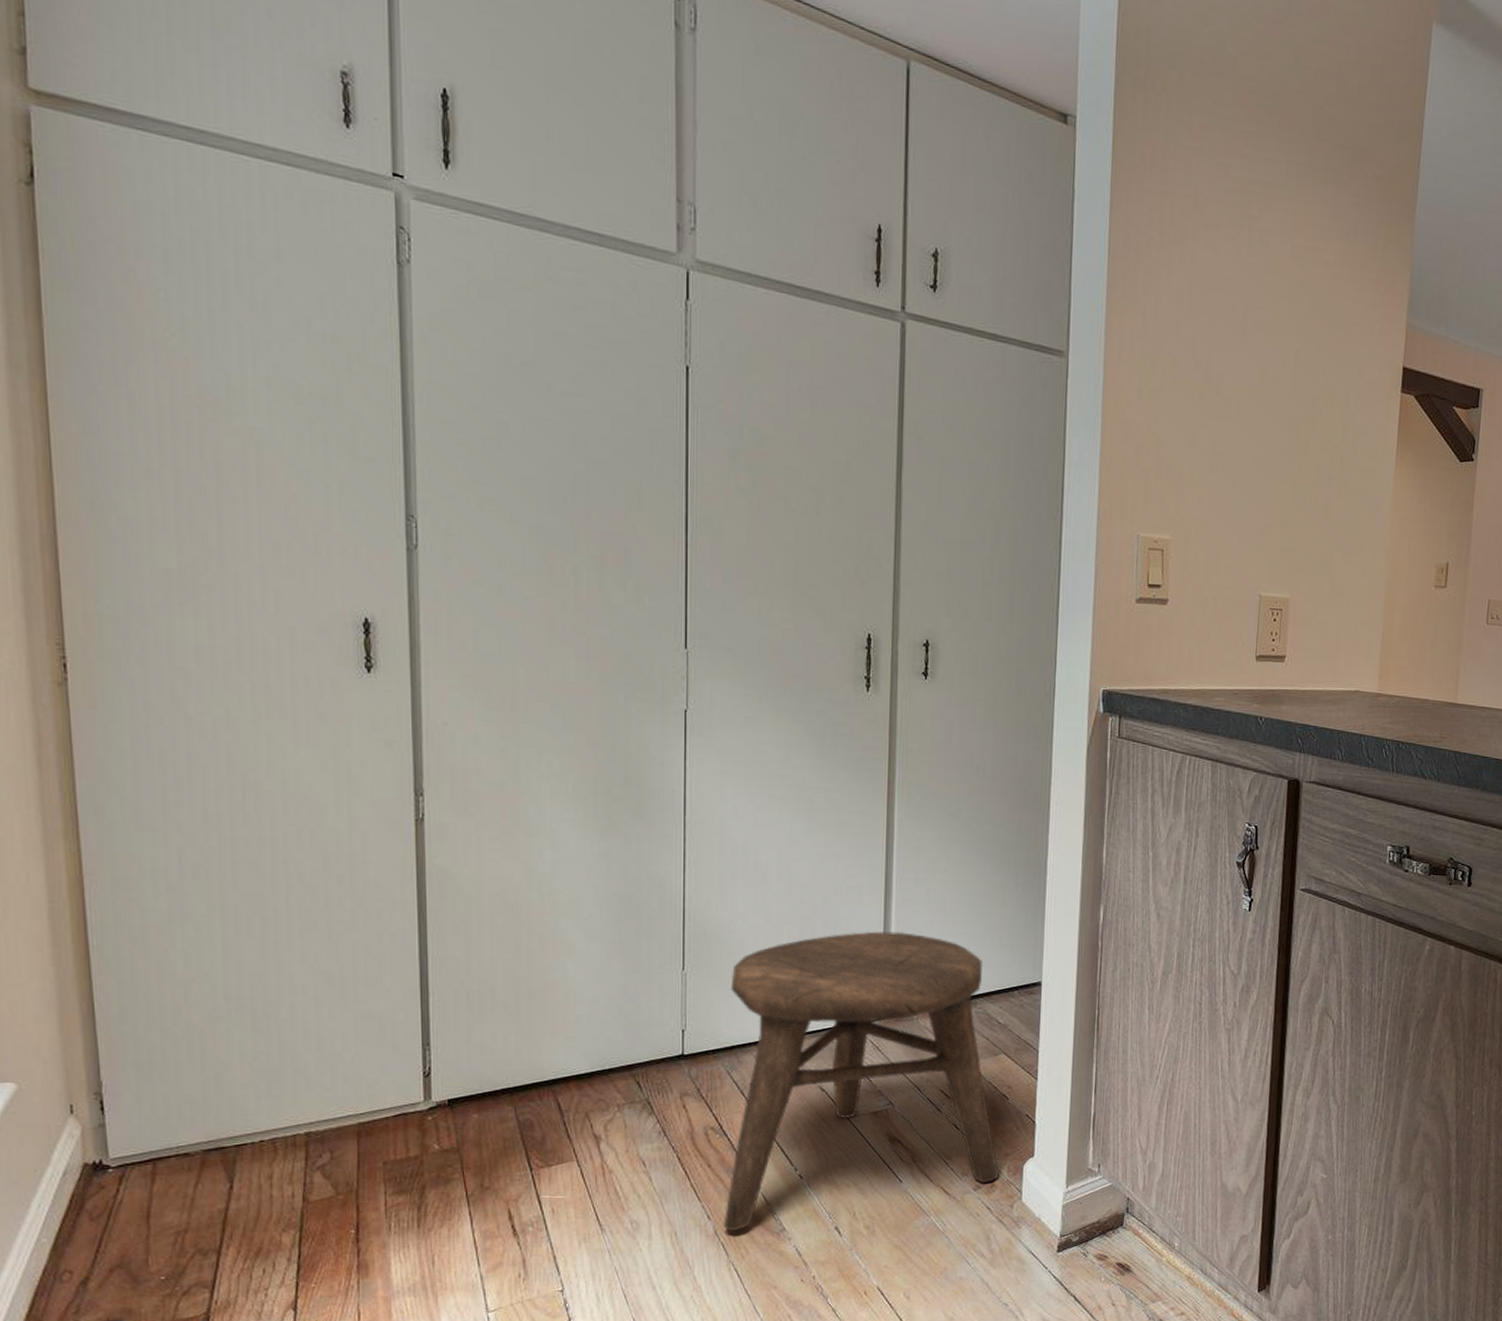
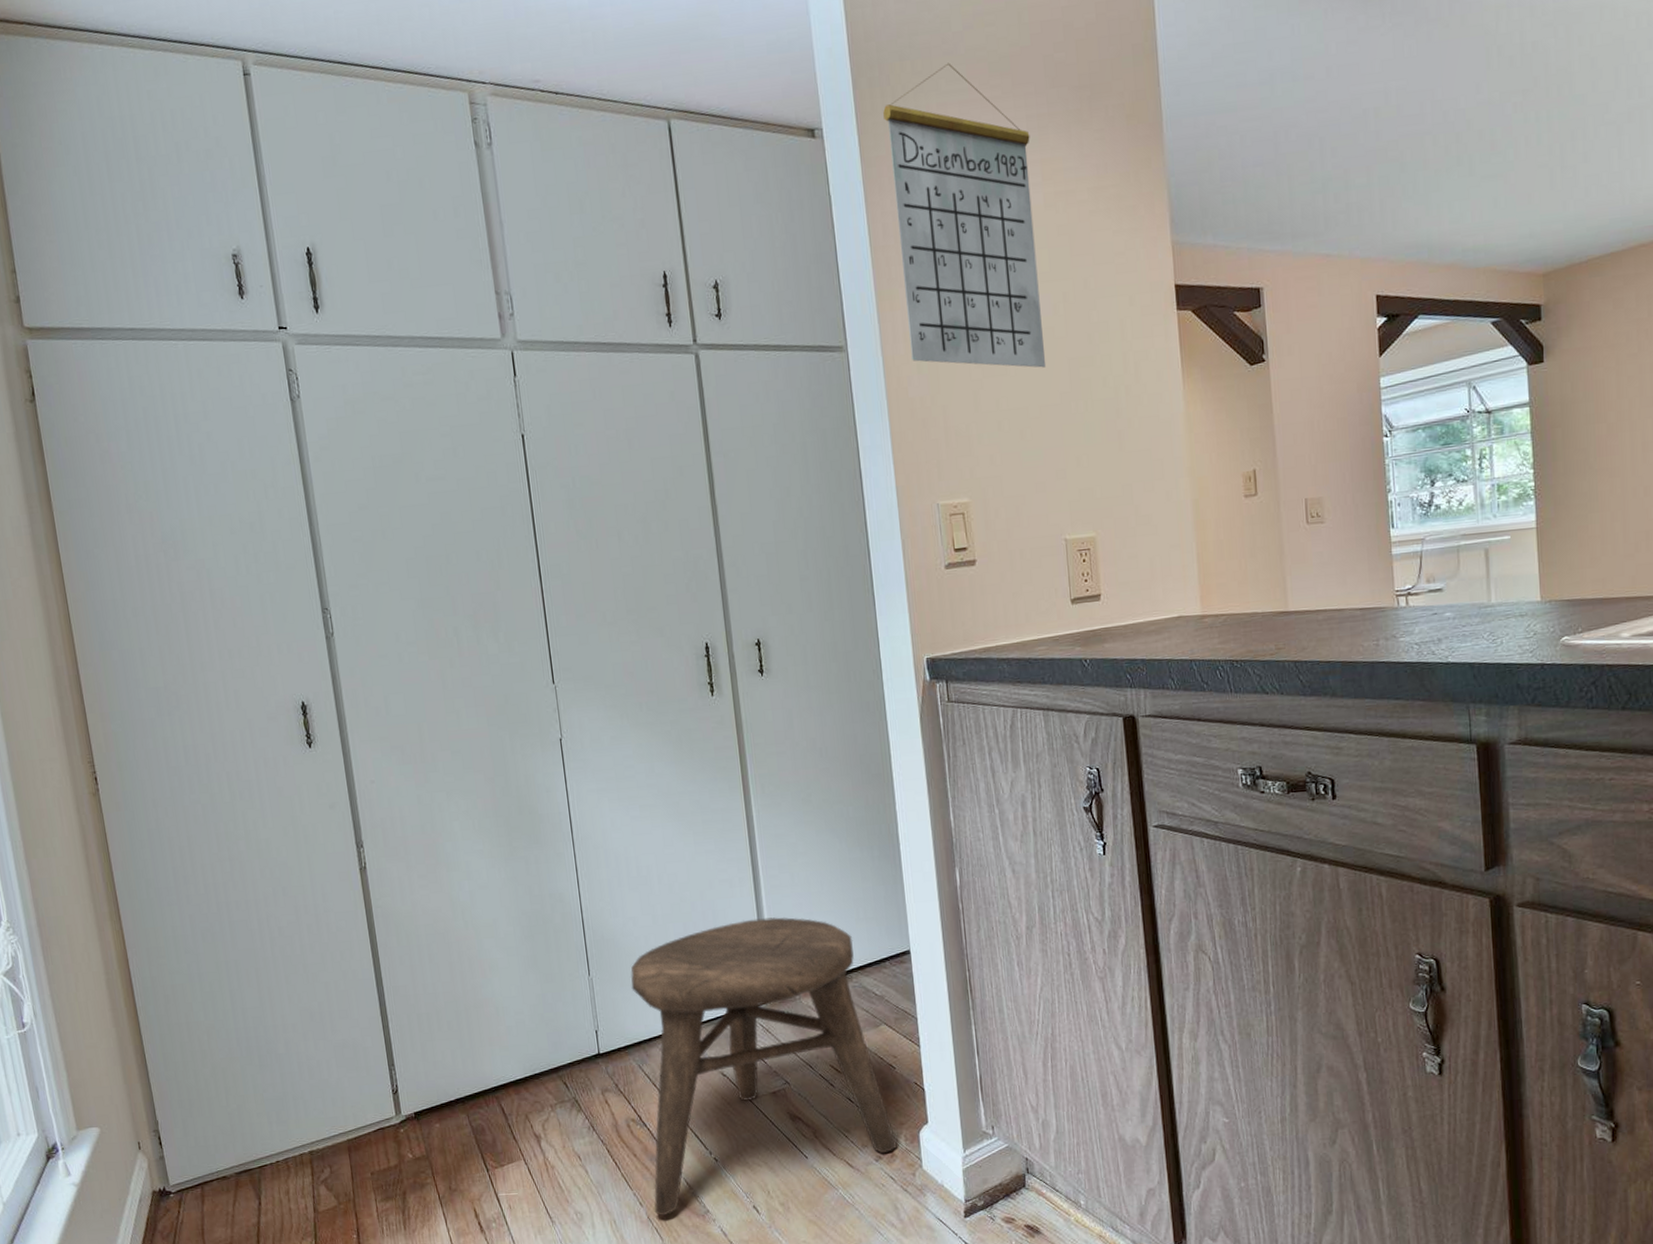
calendar: none [1134,84,1288,420] -> present [883,63,1047,368]

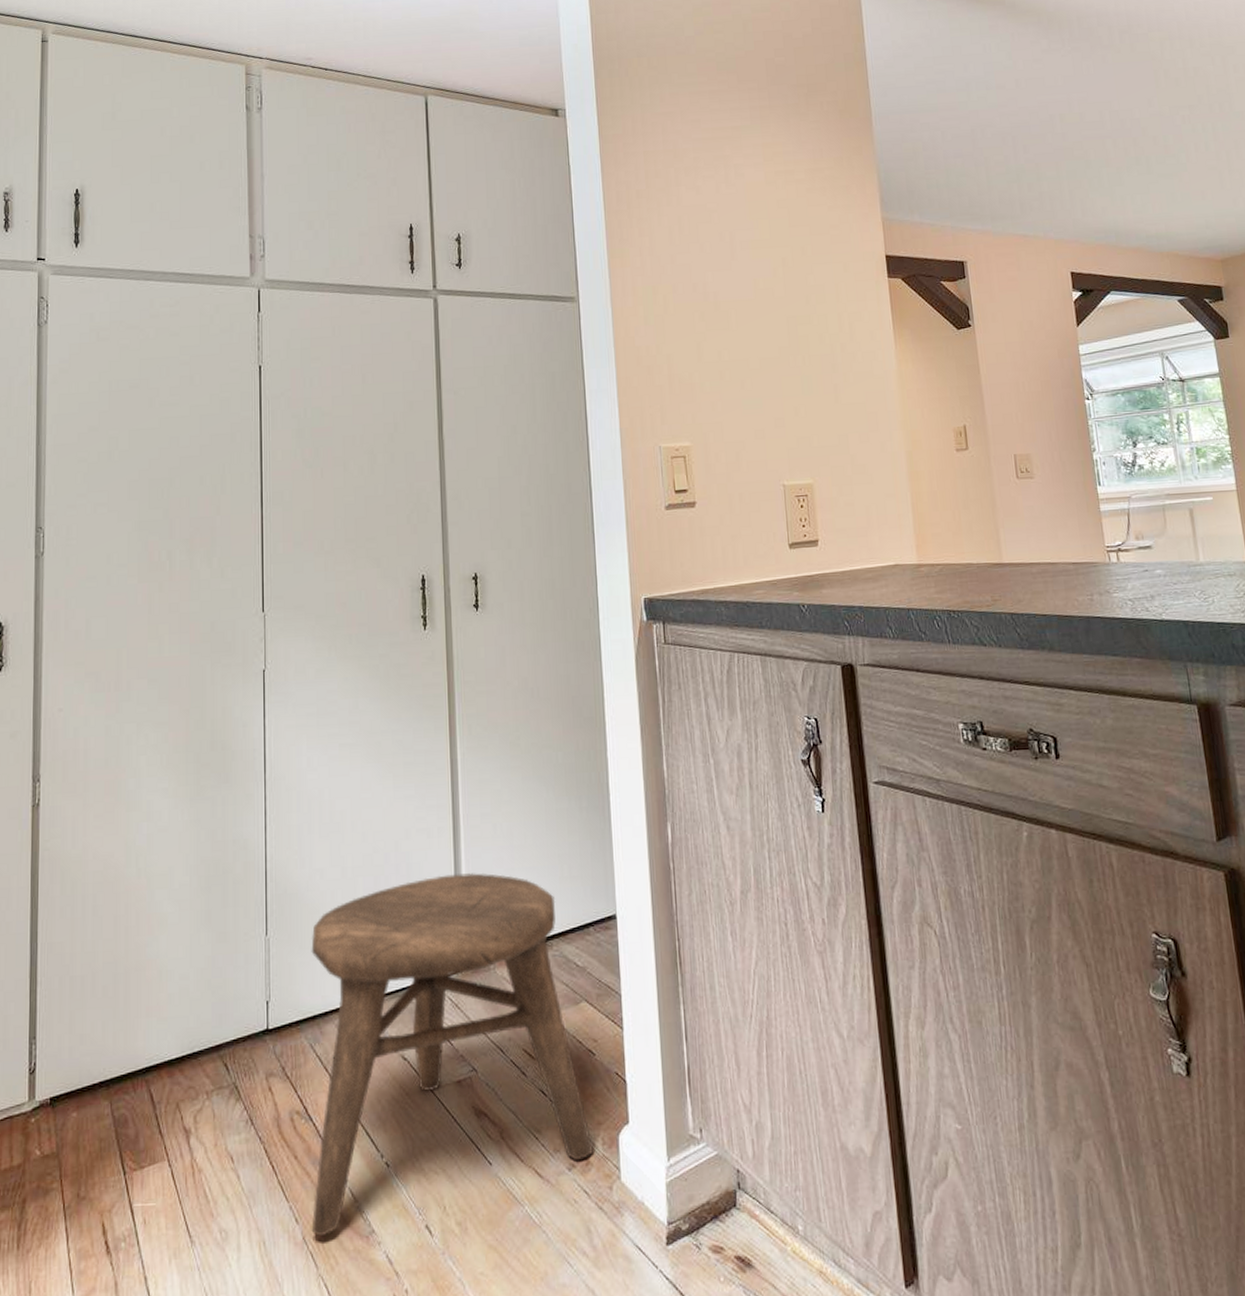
calendar: present [883,63,1047,368] -> none [621,61,766,324]

